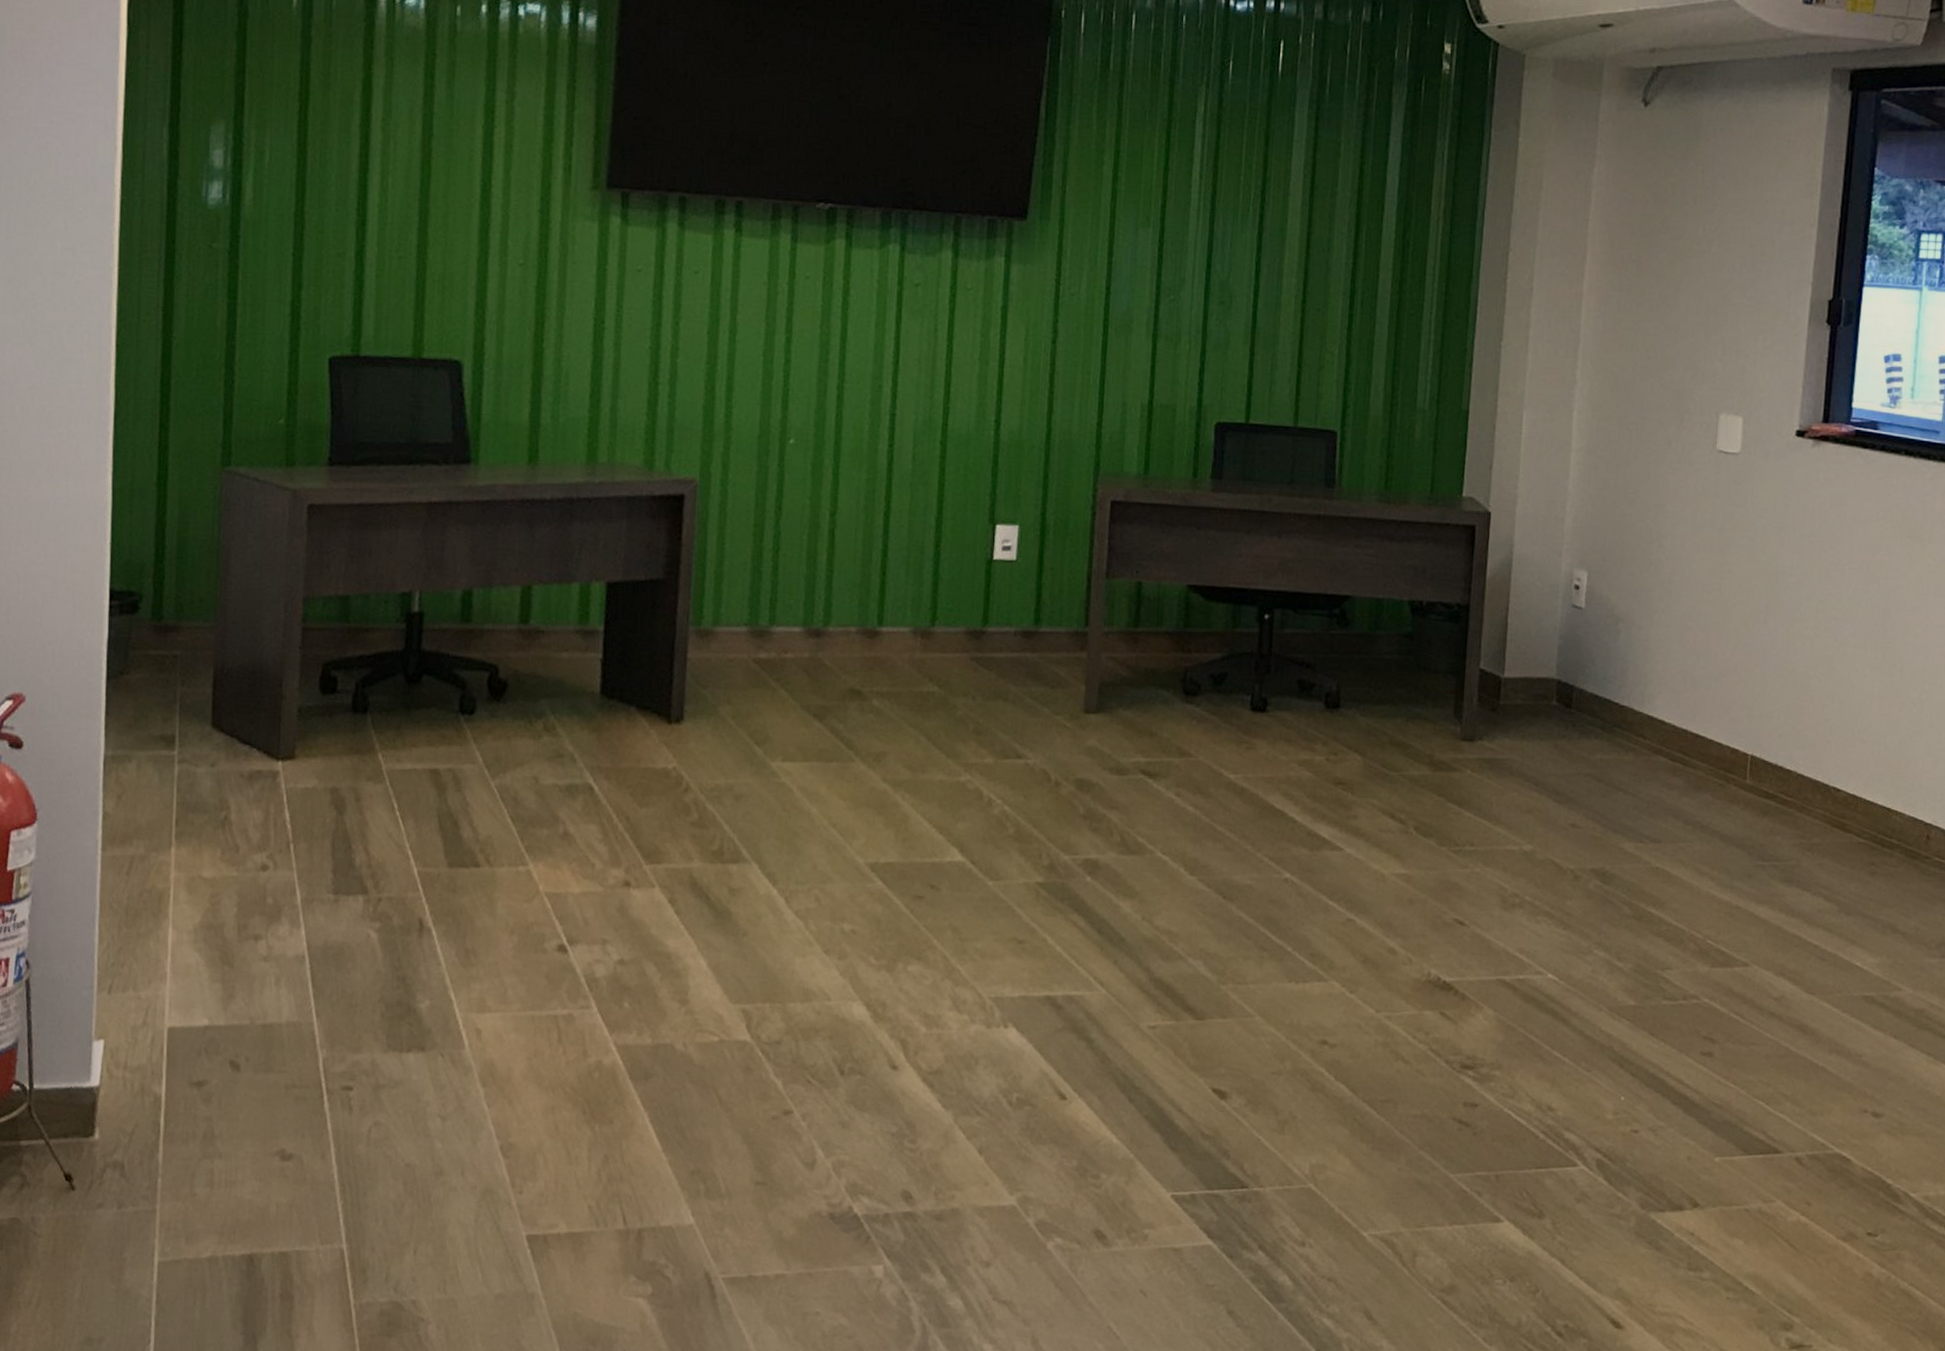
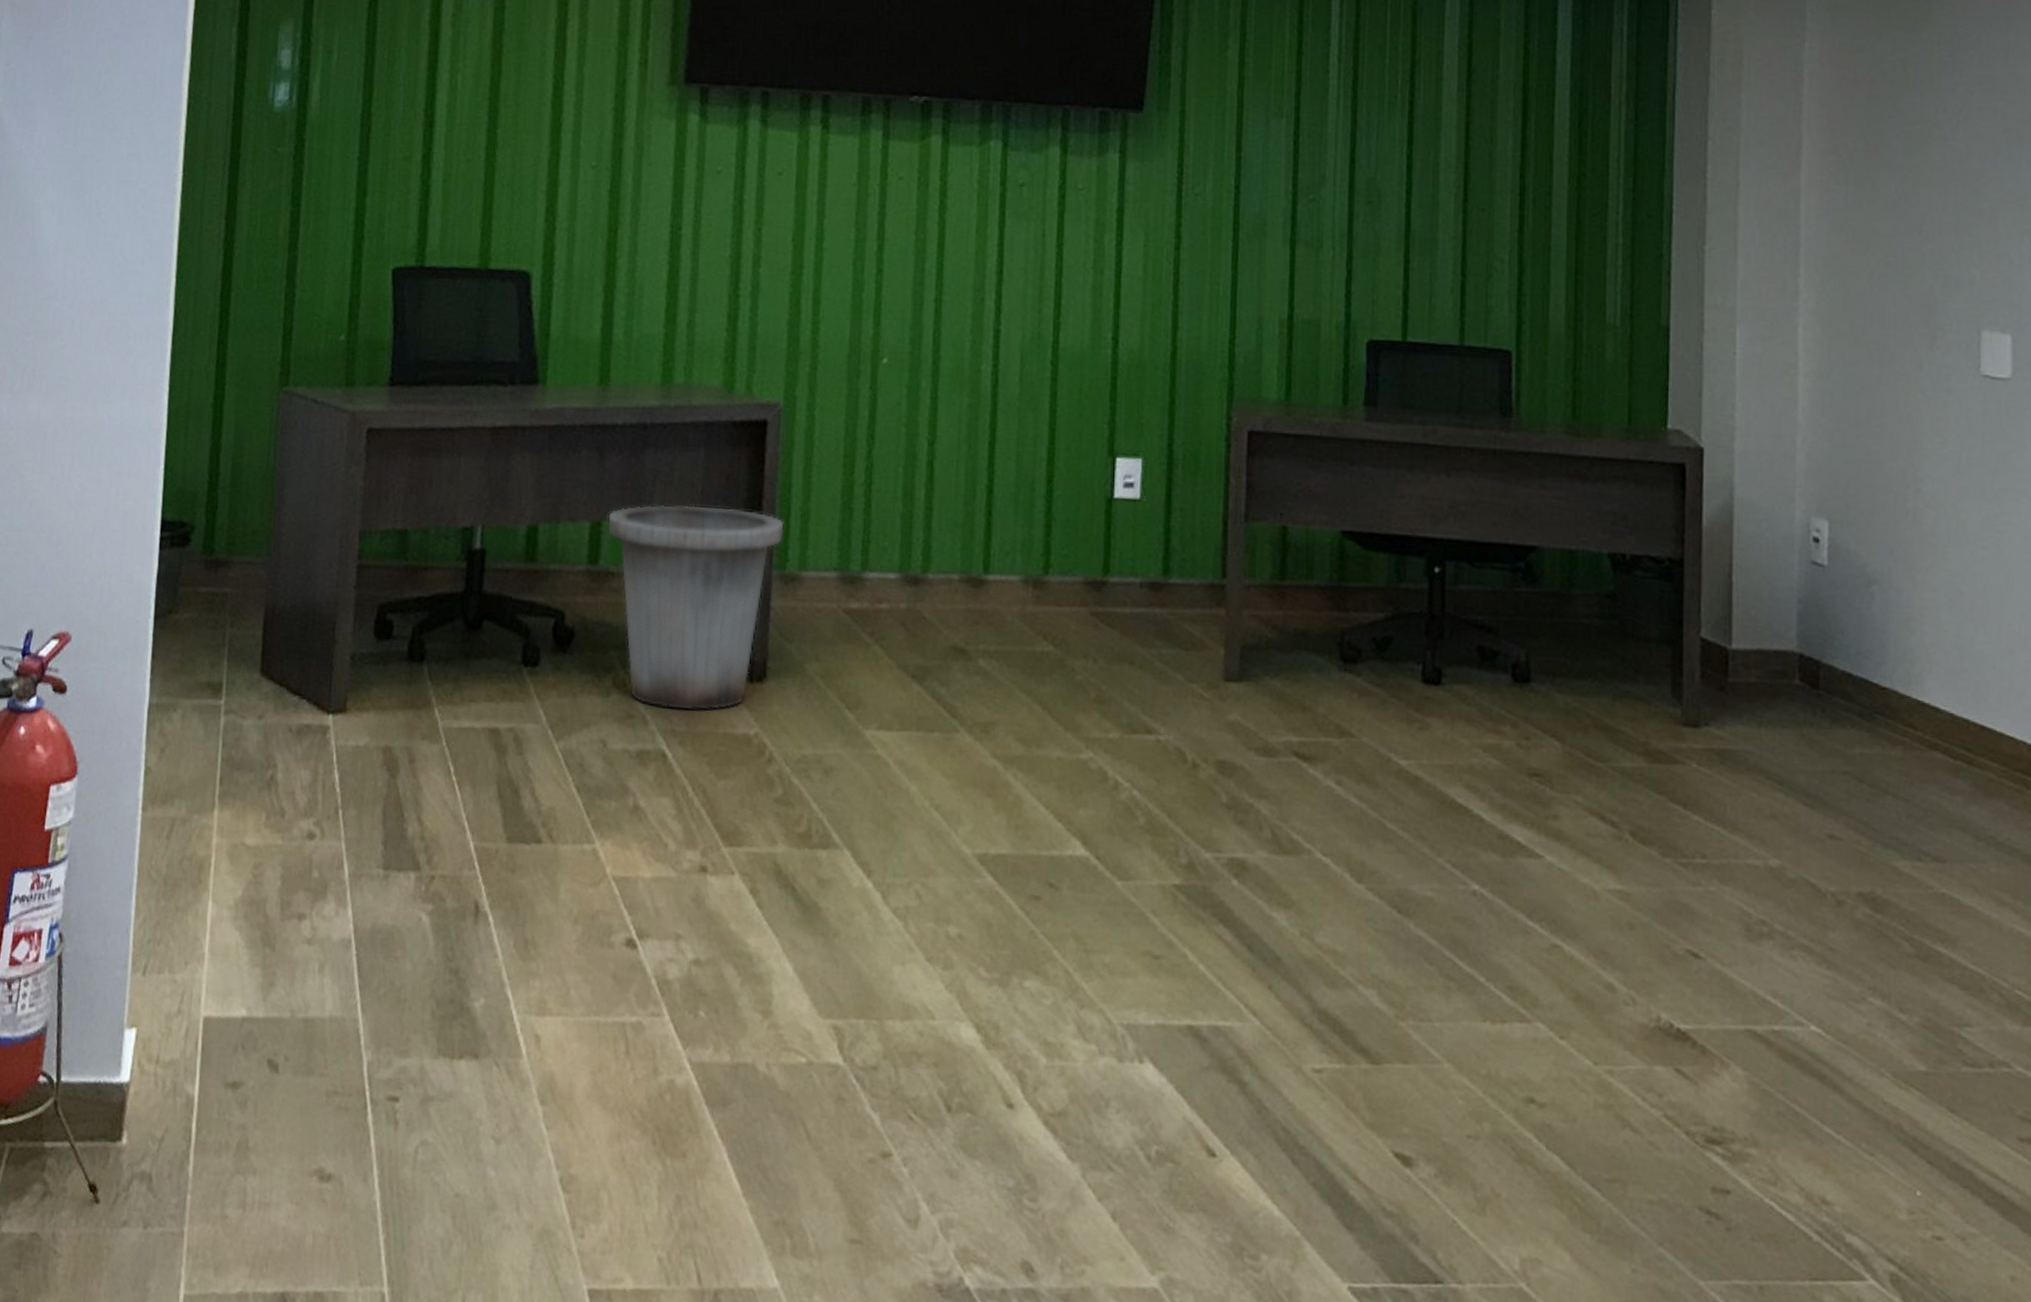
trash can: none [538,570,700,749] -> present [608,505,784,711]

